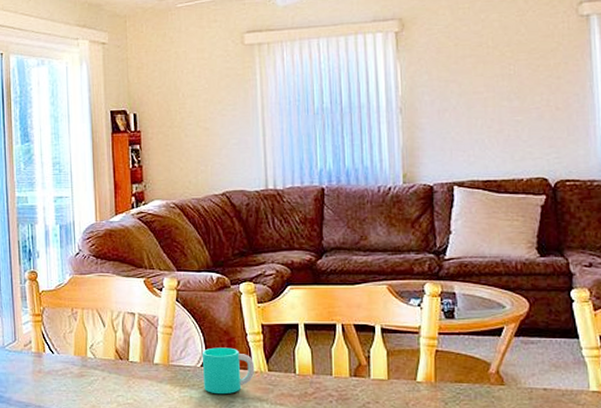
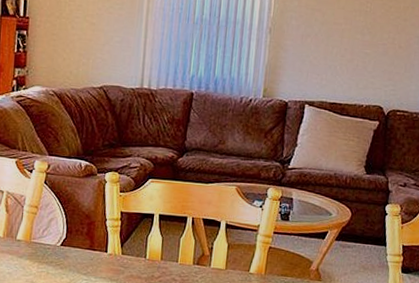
cup: present [201,347,255,395] -> none [61,229,110,273]

